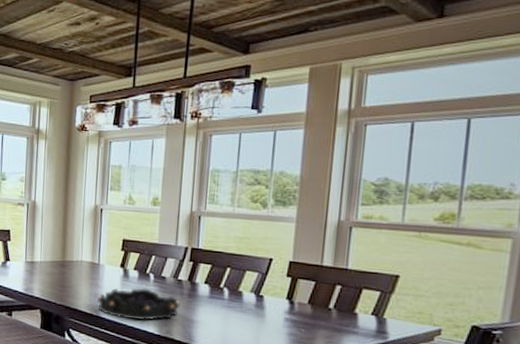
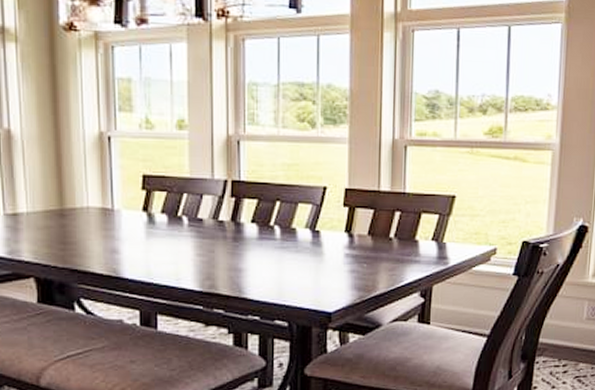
decorative bowl: present [96,287,180,321] -> none [114,235,224,277]

